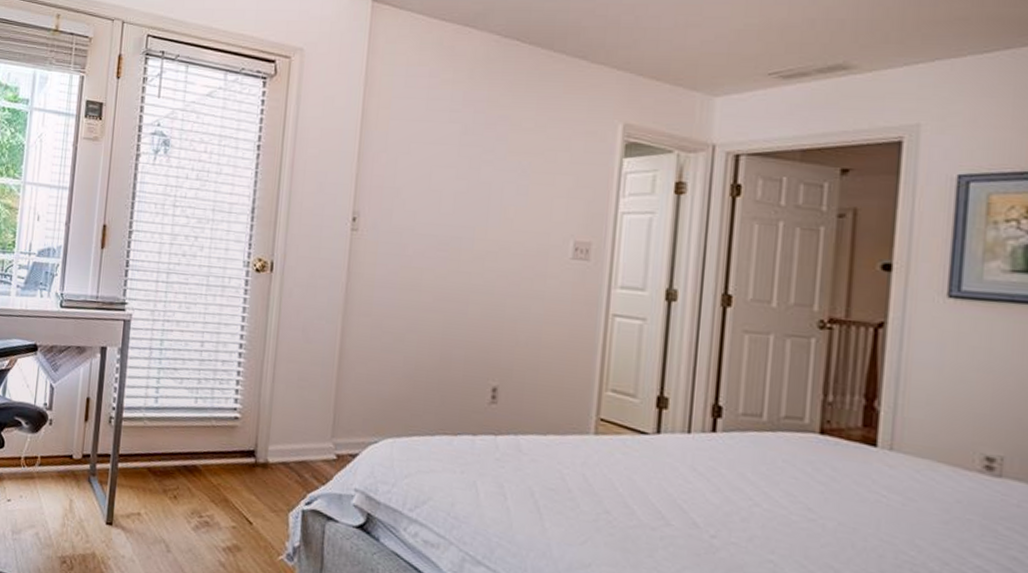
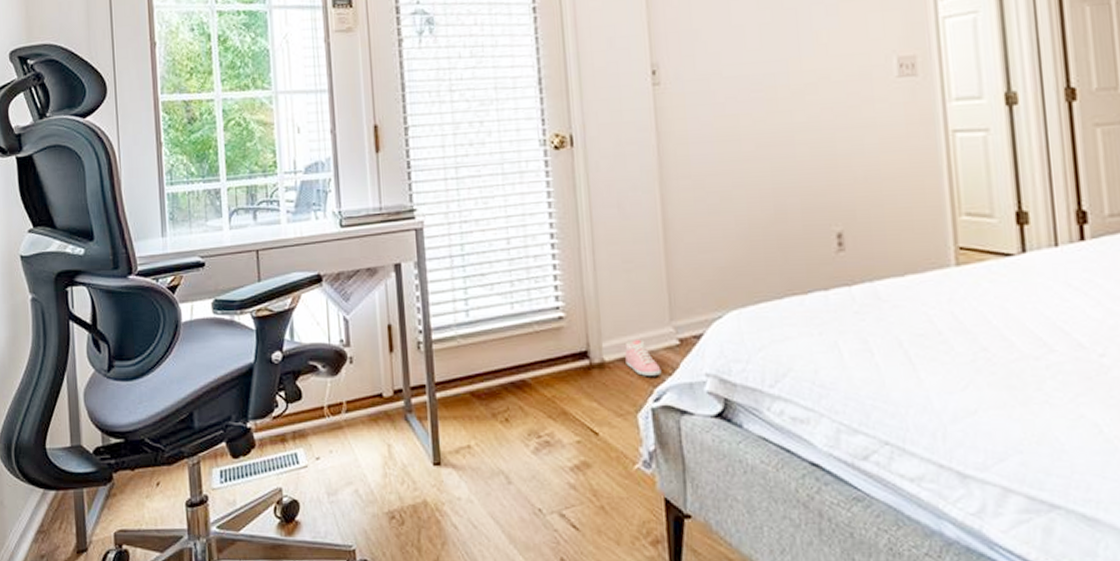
sneaker: none [286,448,317,483] -> present [624,340,662,376]

